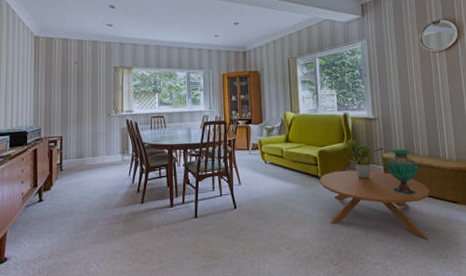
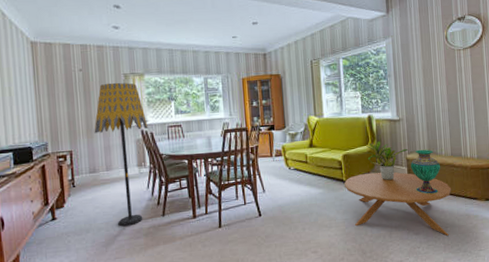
floor lamp: none [84,74,133,212] -> present [94,82,148,227]

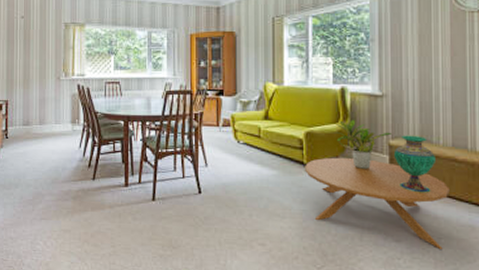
floor lamp: present [94,82,148,227] -> none [31,32,85,186]

